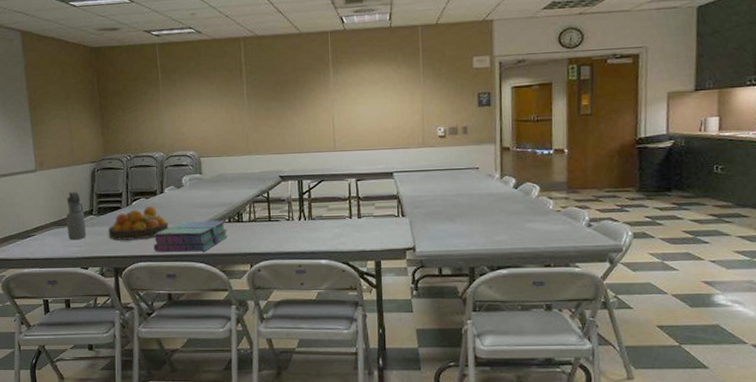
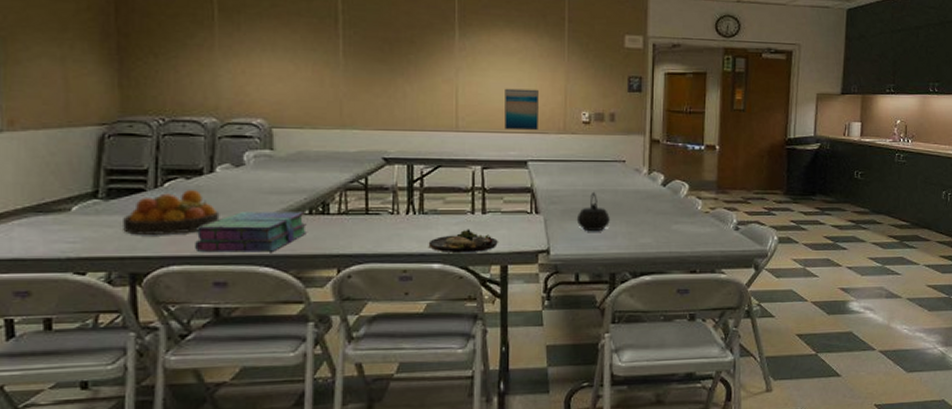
water bottle: present [66,191,87,239] -> none [52,164,86,232]
dinner plate: none [317,231,372,251] -> present [428,229,498,252]
wall art: none [372,111,401,148] -> present [505,88,539,131]
kettle: none [437,196,467,231] -> present [576,191,610,232]

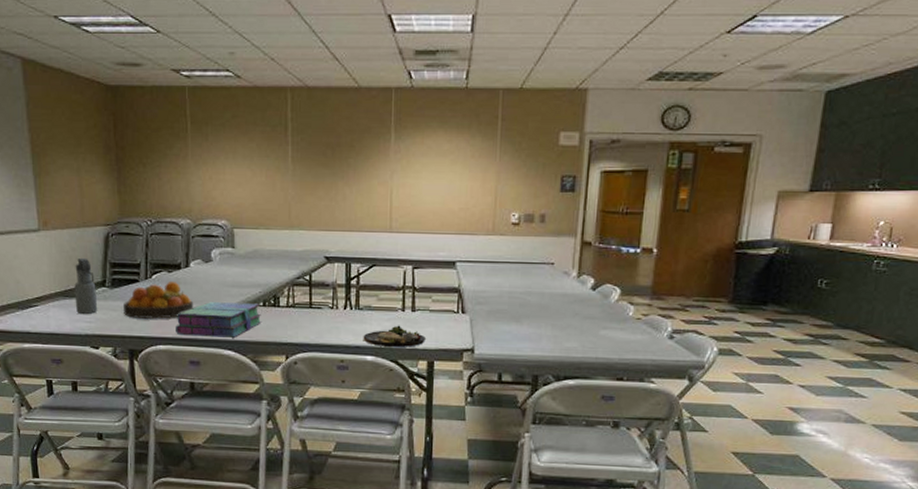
water bottle: none [52,164,86,232] -> present [74,257,98,314]
wall art: present [505,88,539,131] -> none [435,190,469,232]
kettle: present [576,191,610,232] -> none [501,293,535,334]

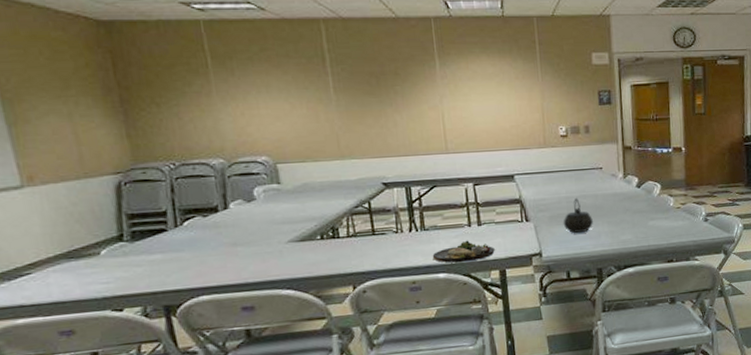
water bottle: present [74,257,98,314] -> none [79,212,117,275]
fruit bowl: present [124,282,194,319] -> none [150,226,240,272]
stack of books: present [176,302,262,338] -> none [220,238,322,281]
kettle: none [501,293,535,334] -> present [563,197,593,234]

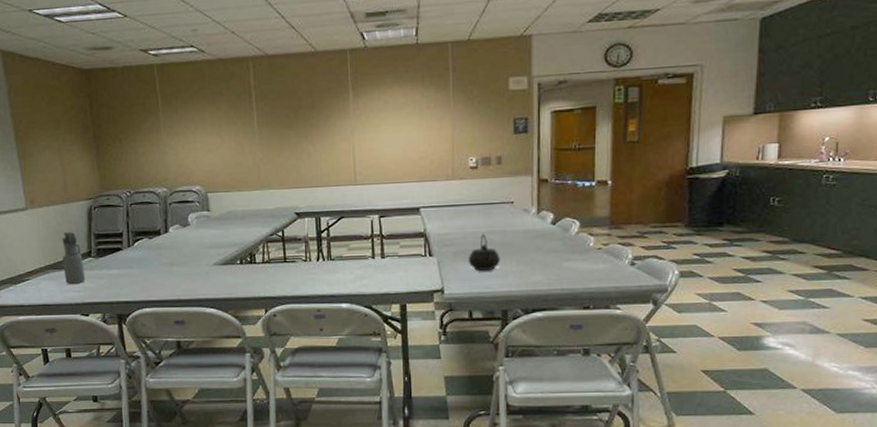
water bottle: none [79,212,117,275] -> present [62,231,86,284]
dinner plate: present [432,240,495,263] -> none [337,272,397,294]

